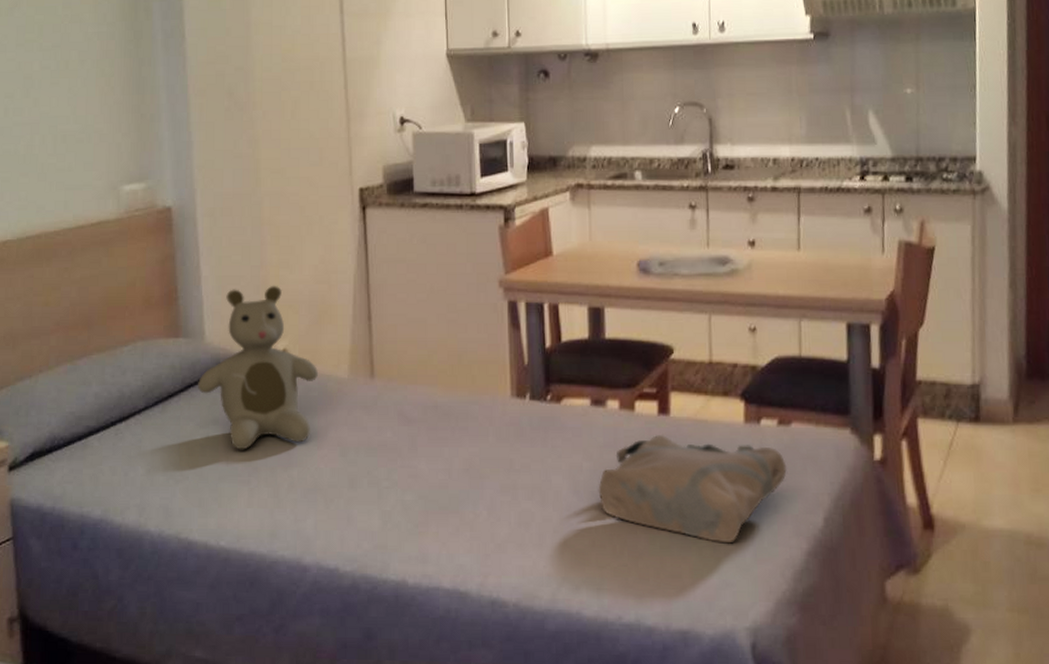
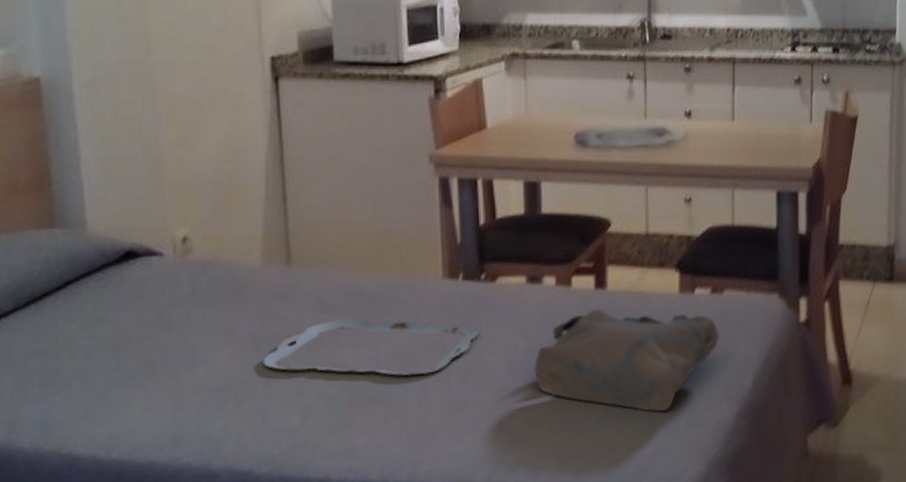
teddy bear: present [198,285,318,450] -> none [80,165,225,351]
serving tray: none [348,430,545,490] -> present [263,318,479,376]

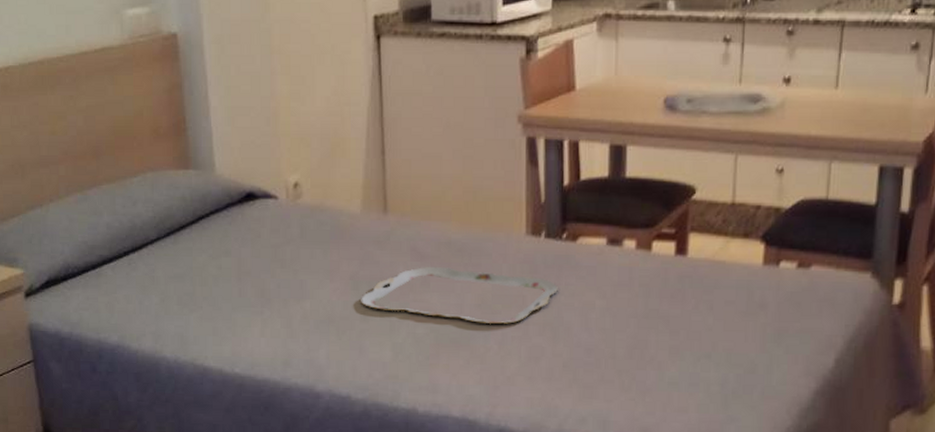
tote bag: present [534,309,719,412] -> none [609,275,802,381]

